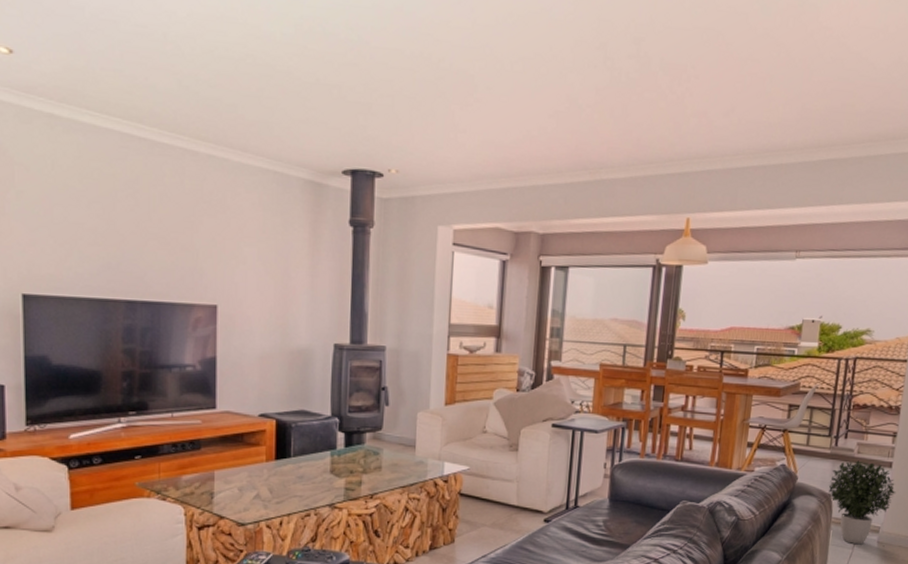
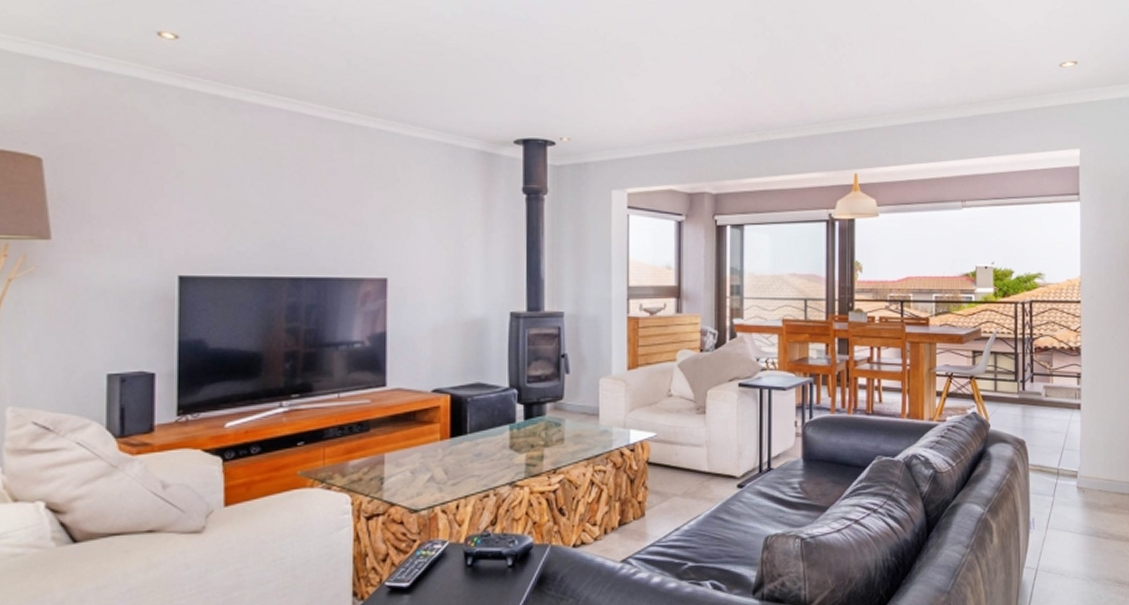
potted plant: present [828,460,896,545] -> none [1022,404,1088,492]

